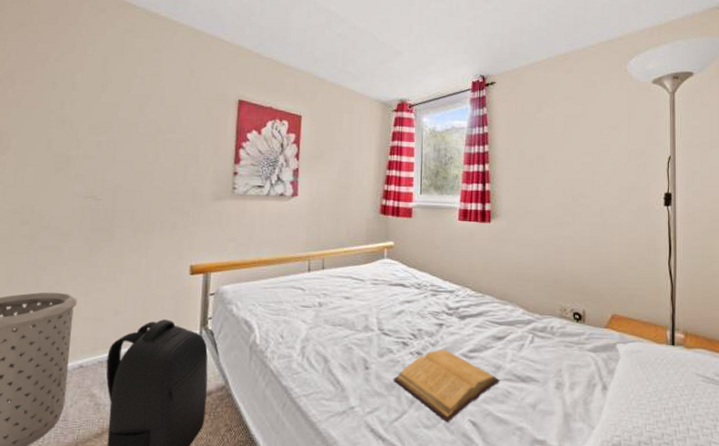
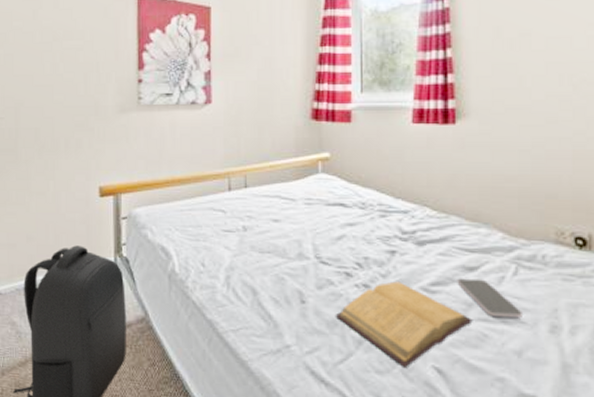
smartphone: none [489,346,536,377] -> present [457,278,522,318]

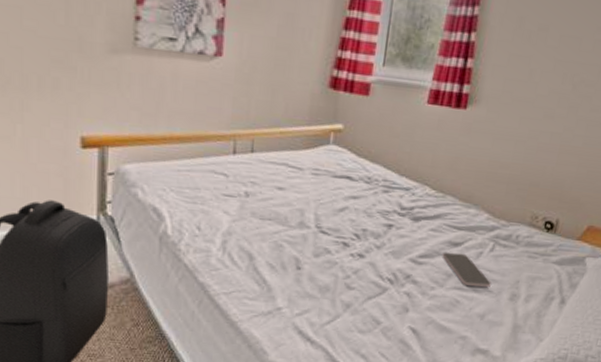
book: present [335,281,473,367] -> none [328,252,450,328]

